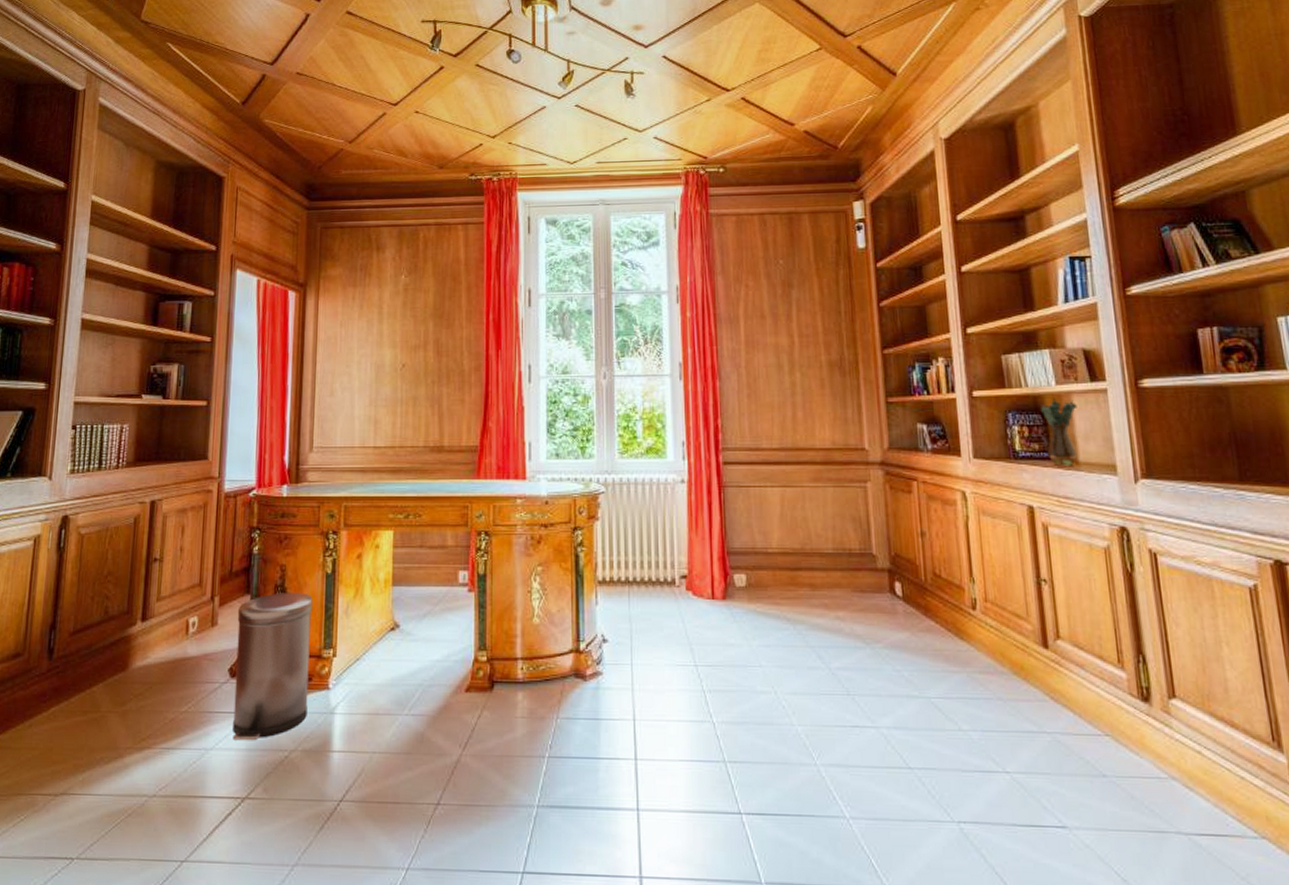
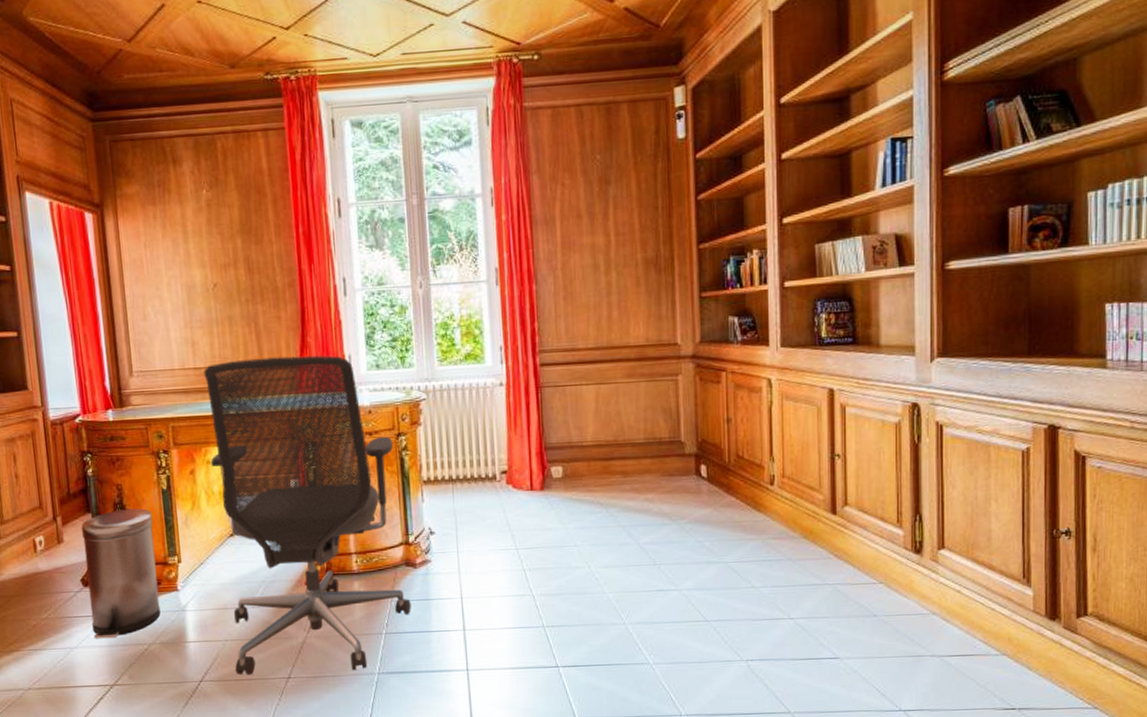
office chair: none [379,440,578,801] -> present [203,355,411,675]
vase: present [1040,398,1078,466] -> none [849,285,884,350]

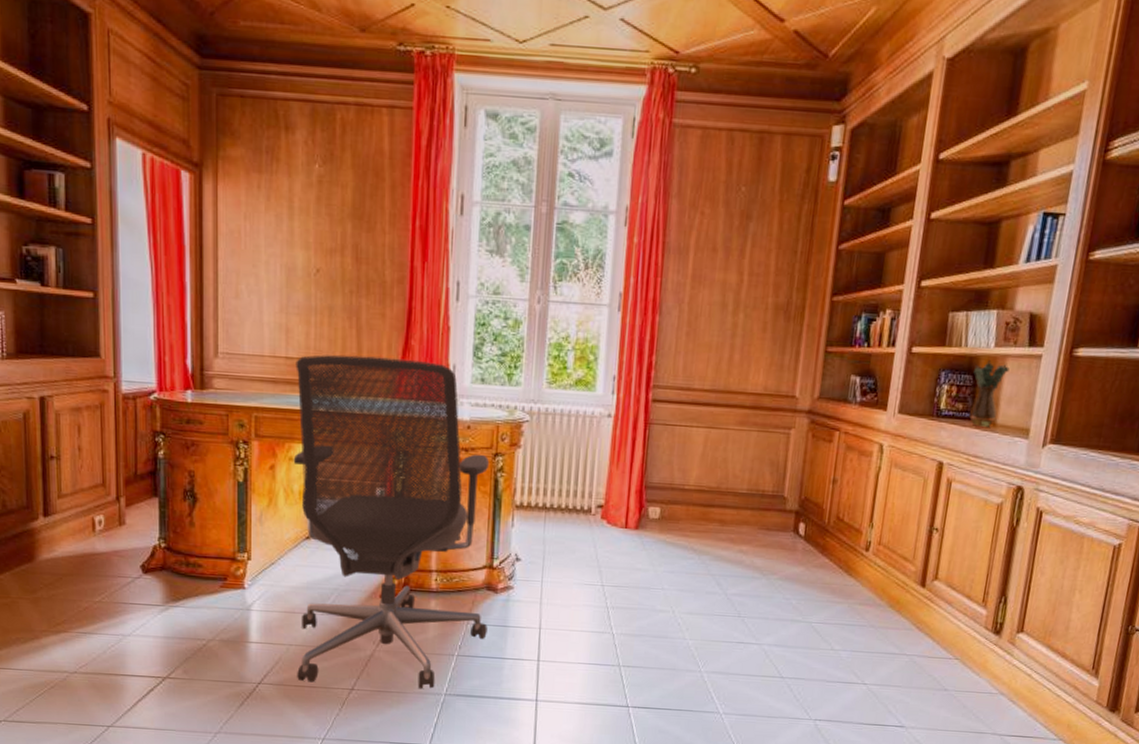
pedal bin: present [81,508,161,639] -> none [146,497,225,630]
vase: none [849,285,884,350] -> present [969,360,1010,427]

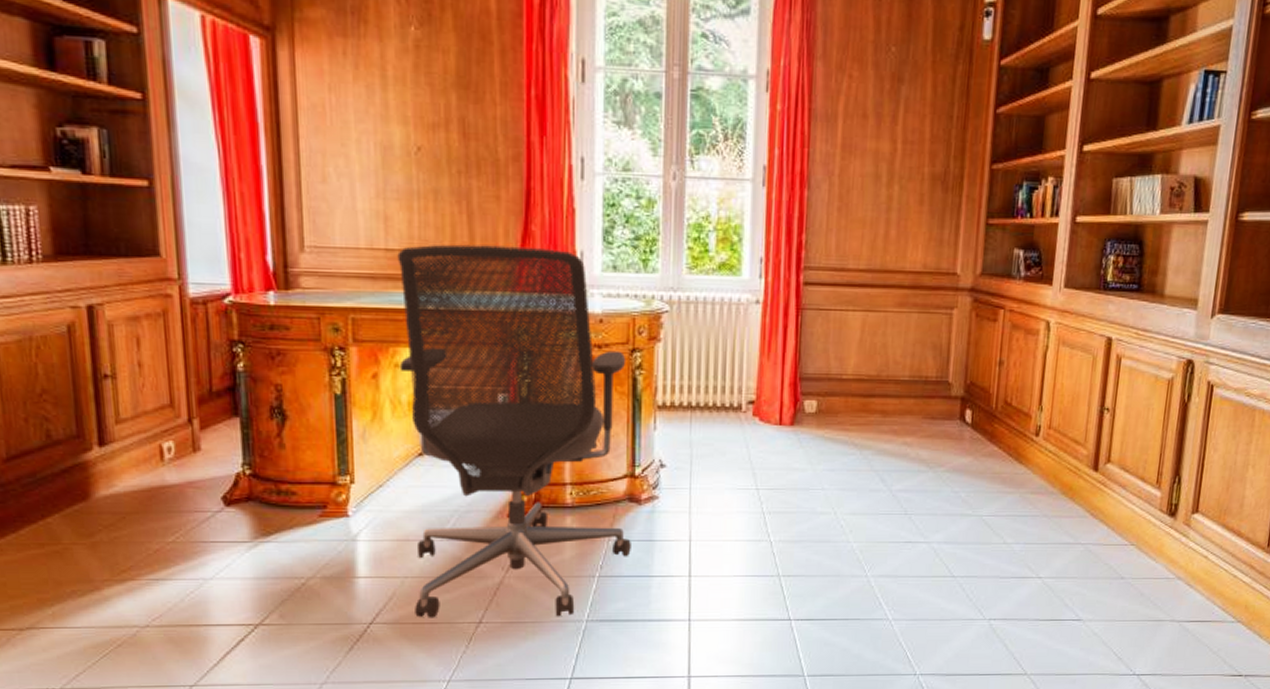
vase: present [969,360,1010,427] -> none [1136,228,1176,299]

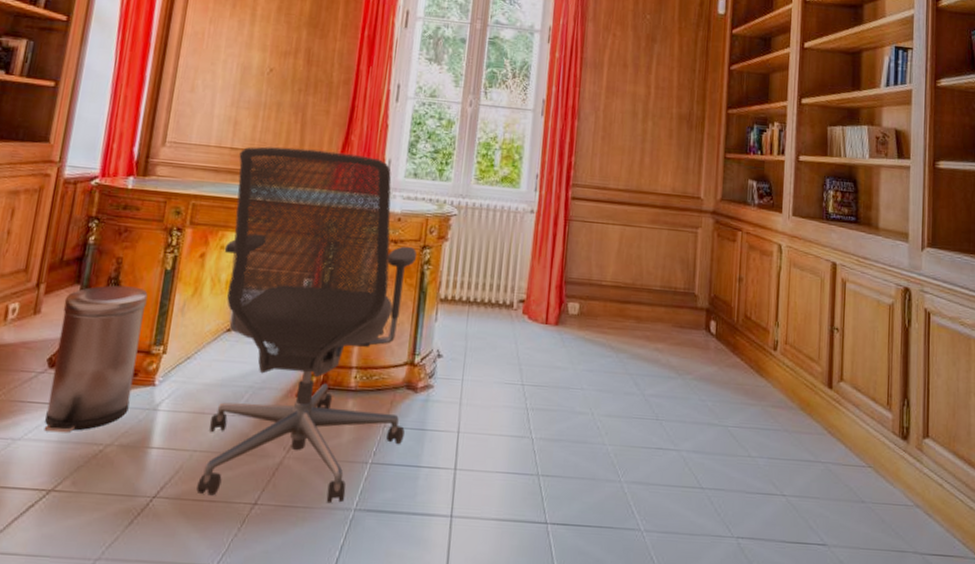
pedal bin: none [225,415,324,570] -> present [44,285,148,433]

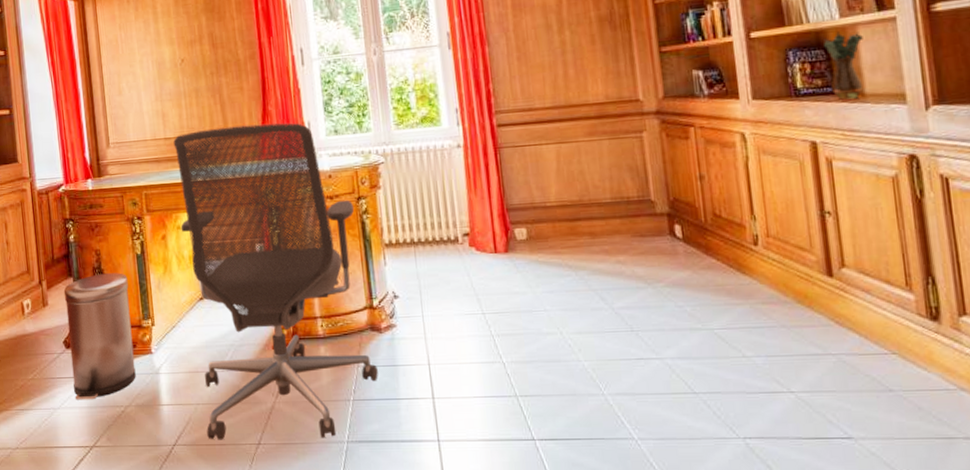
vase: none [854,170,884,231] -> present [823,31,864,100]

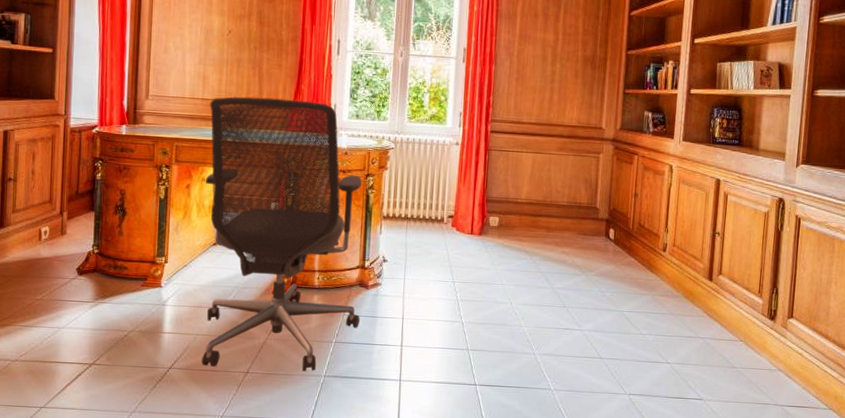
pedal bin: present [63,273,136,400] -> none [81,211,148,323]
vase: present [823,31,864,100] -> none [737,99,766,152]

